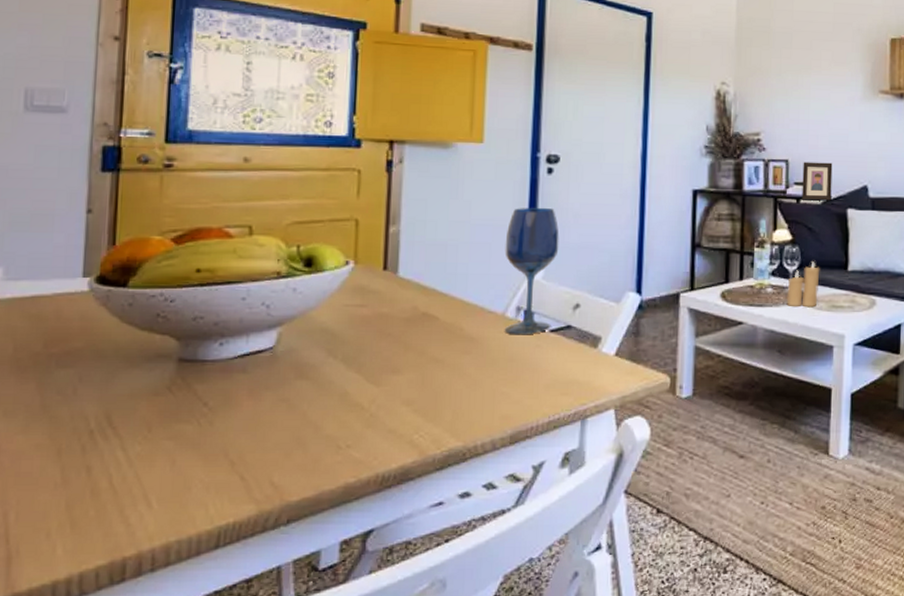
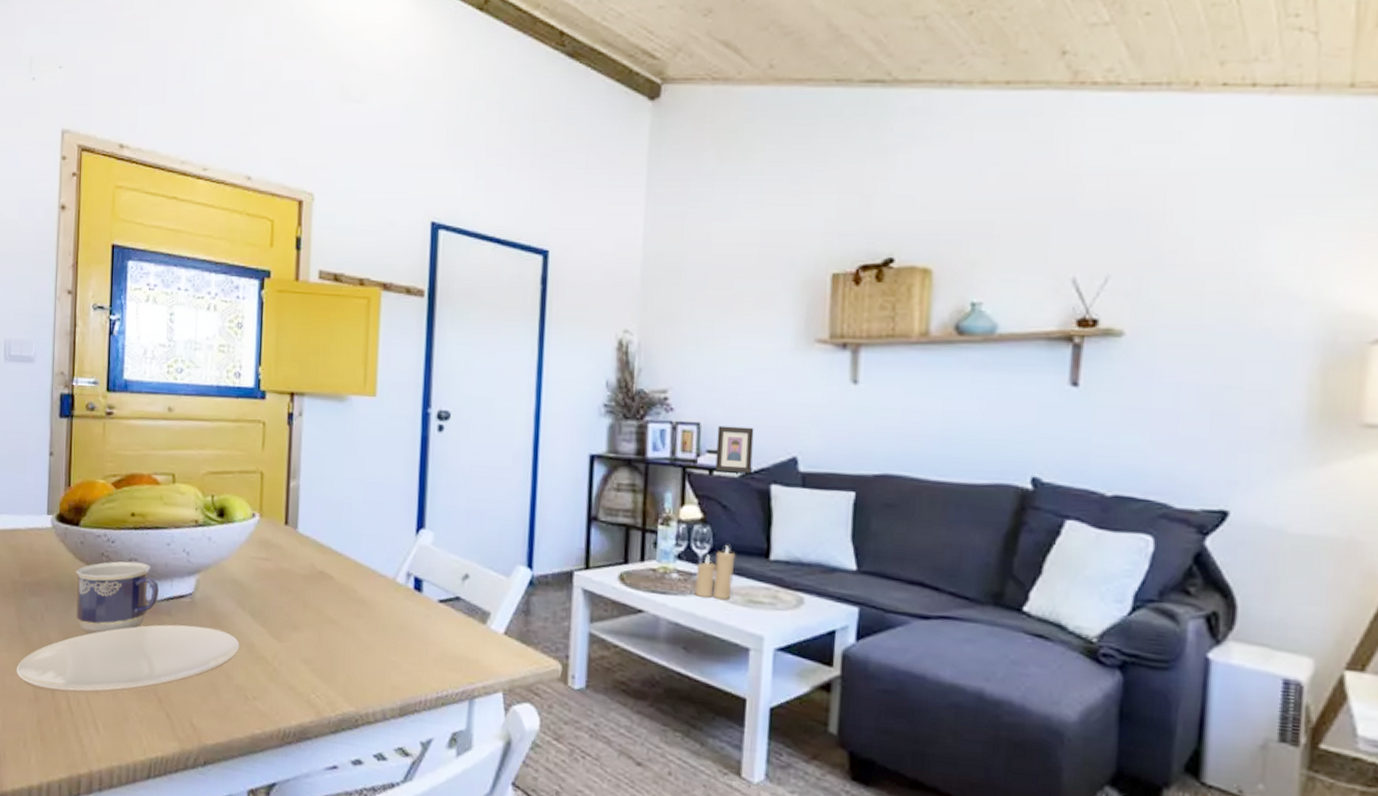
plate: none [36,380,331,471] -> present [16,624,240,694]
cup: none [122,320,231,403] -> present [76,561,159,635]
wineglass: present [504,207,559,335] -> none [394,467,449,603]

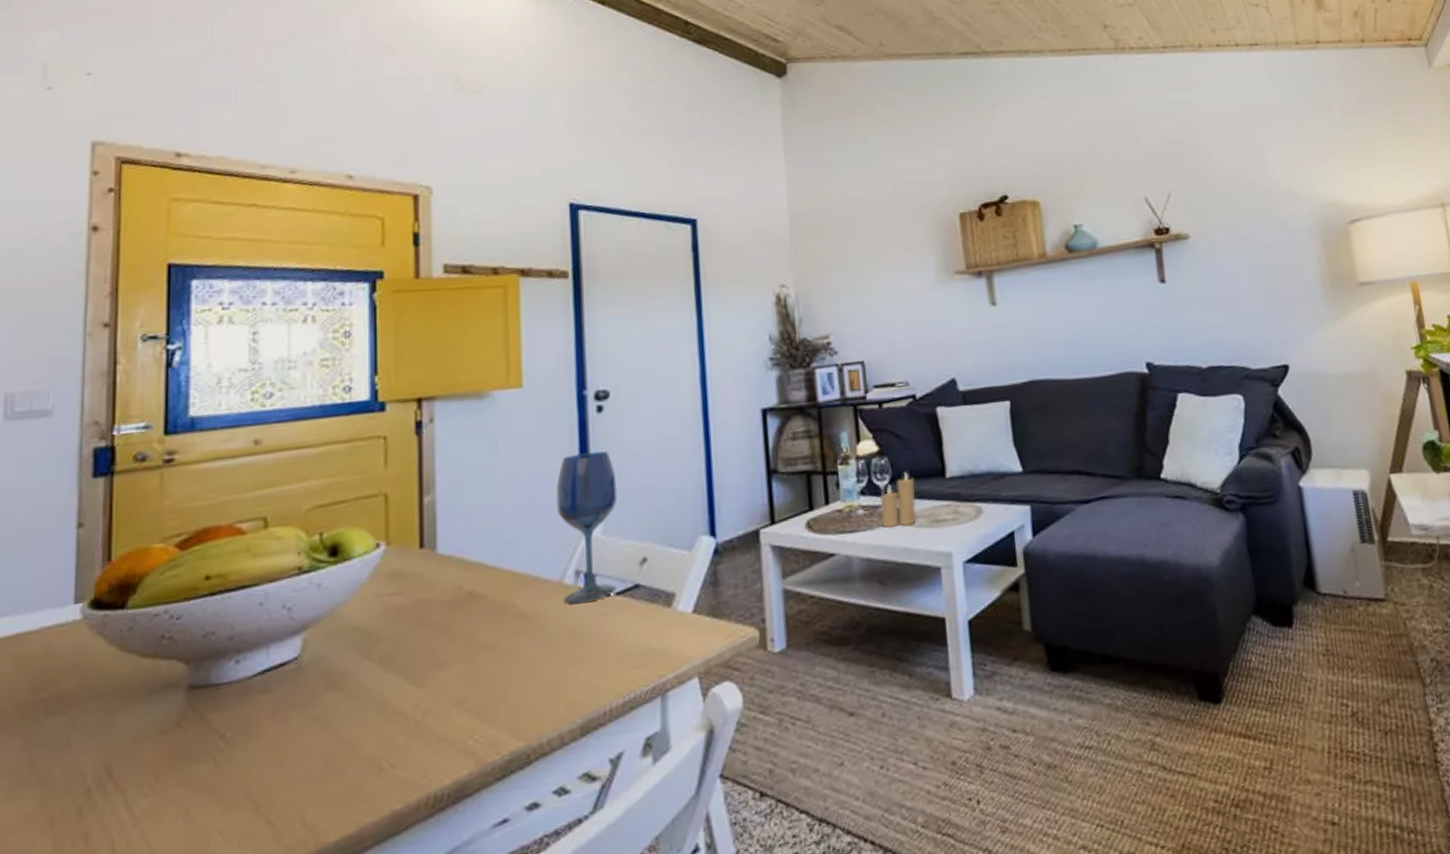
plate: present [16,624,240,694] -> none [23,693,368,842]
cup: present [76,561,159,635] -> none [121,634,249,747]
wineglass: none [394,467,449,603] -> present [556,451,618,605]
picture frame: present [715,425,754,474] -> none [880,358,917,404]

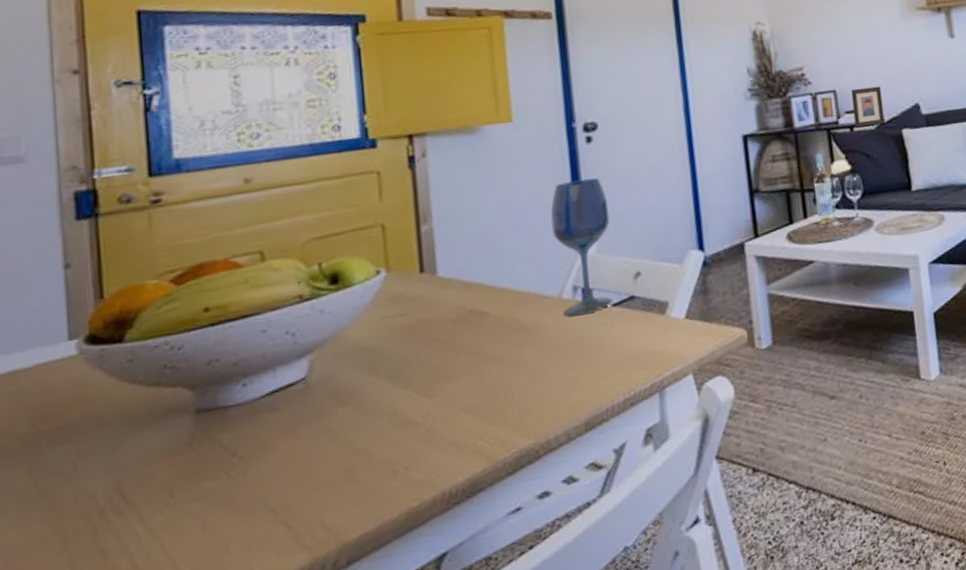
picture frame: none [880,358,917,404] -> present [851,86,885,128]
candle: present [880,472,916,529] -> none [853,187,886,237]

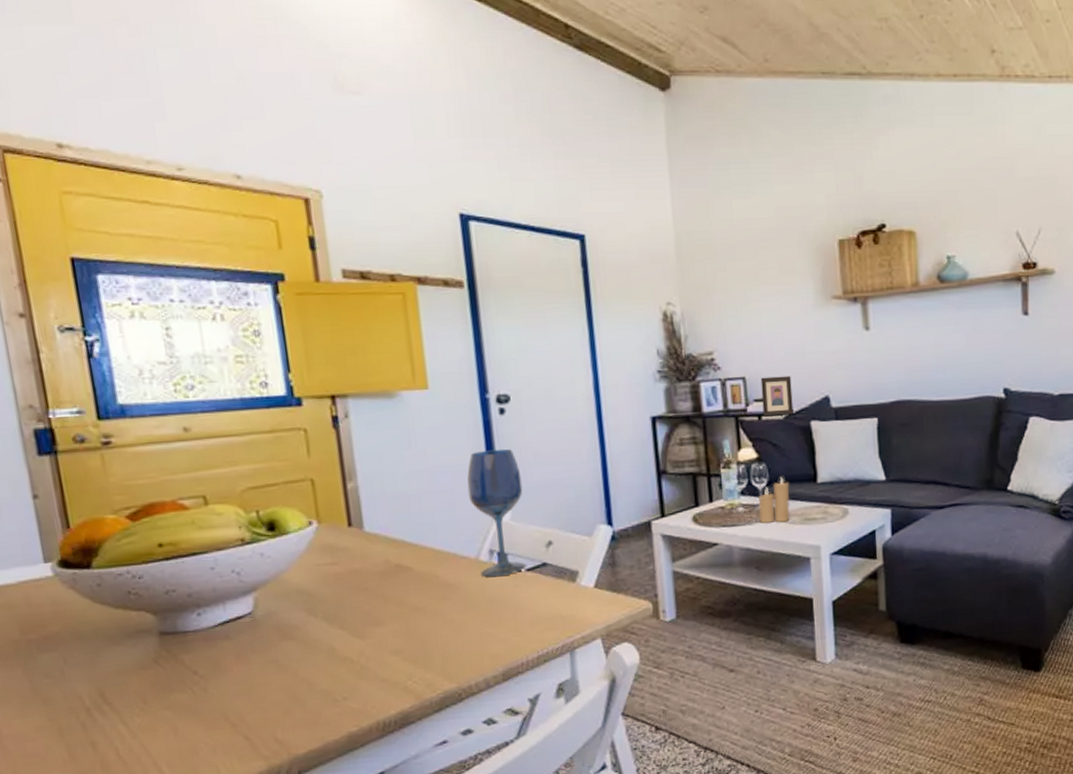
candle: none [853,187,886,237] -> present [758,477,790,524]

